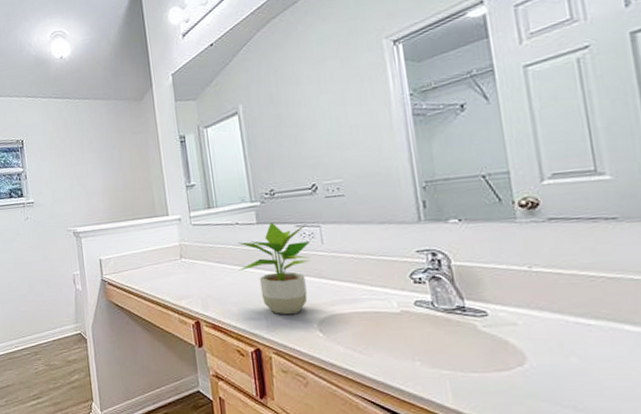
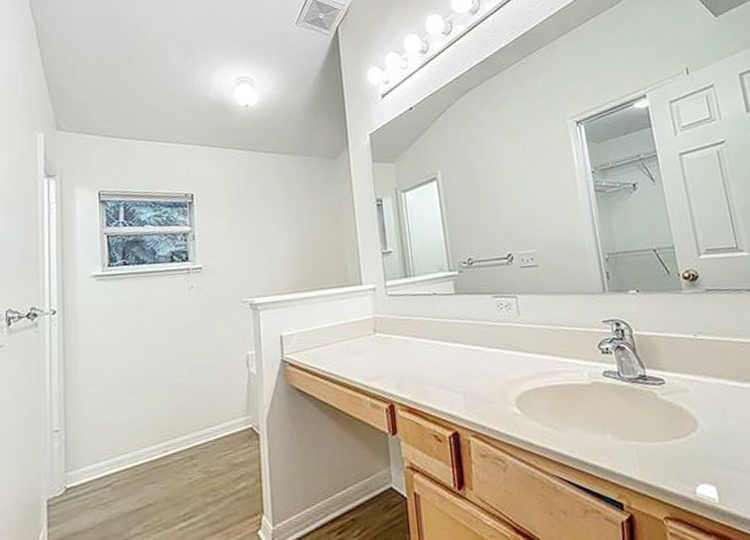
potted plant: present [237,222,311,315] -> none [435,293,508,392]

